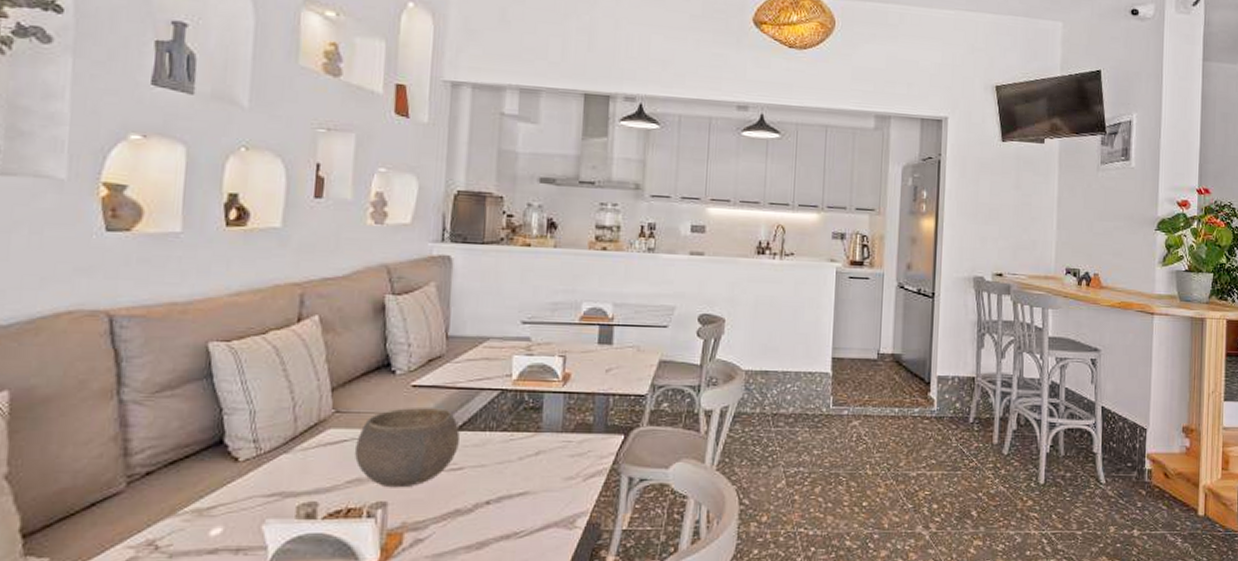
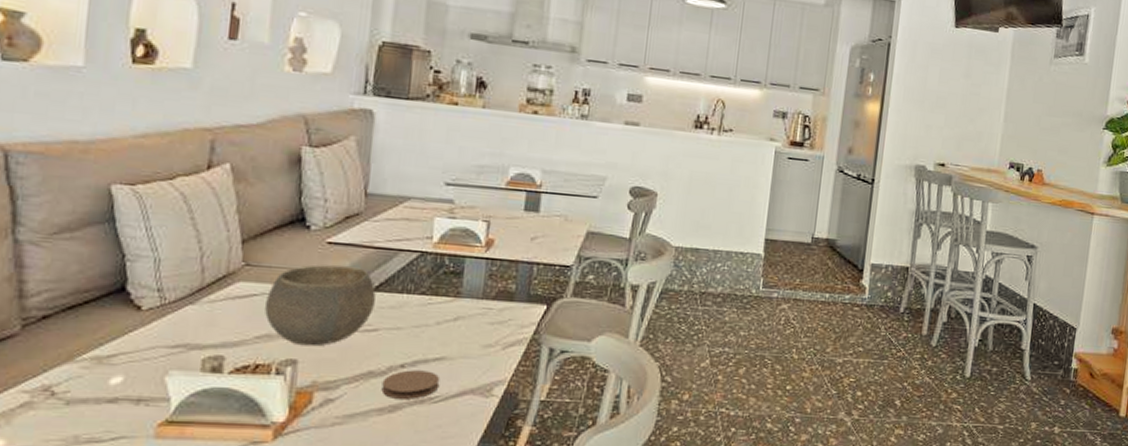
coaster: none [468,506,525,535] -> present [381,370,440,399]

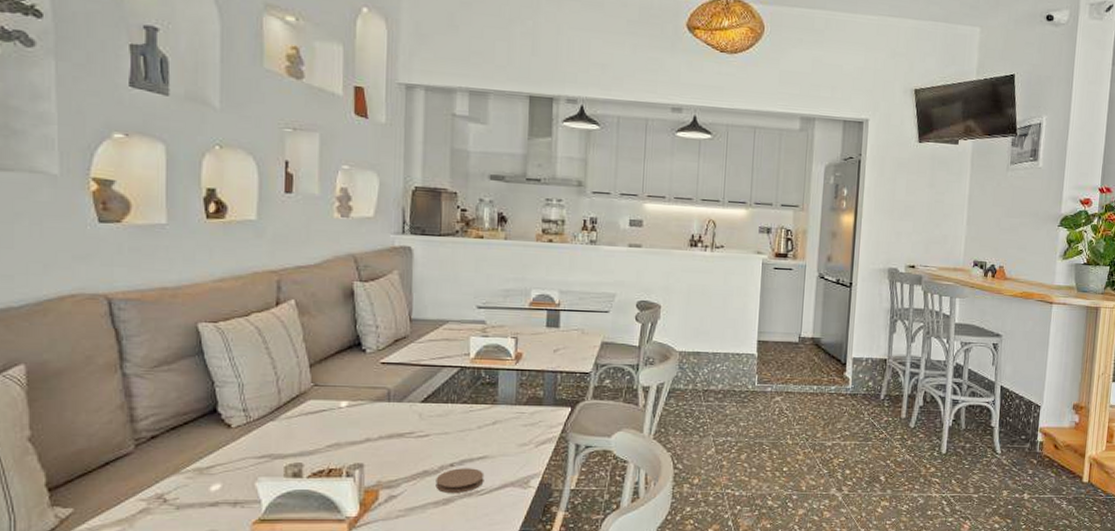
bowl: present [265,265,376,347] -> none [334,382,425,452]

